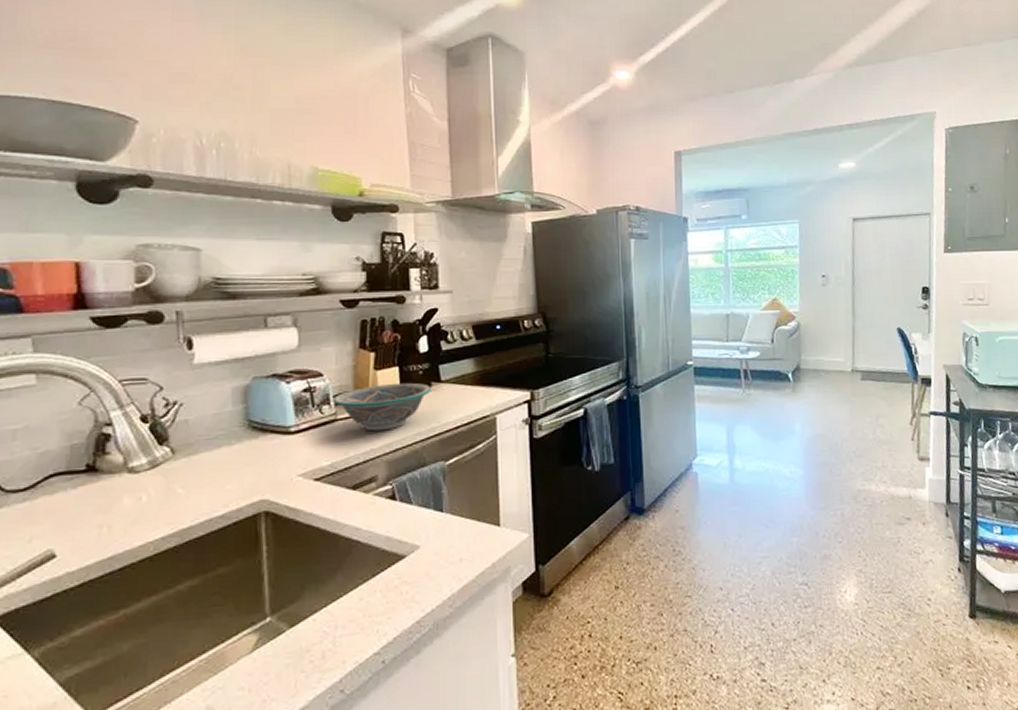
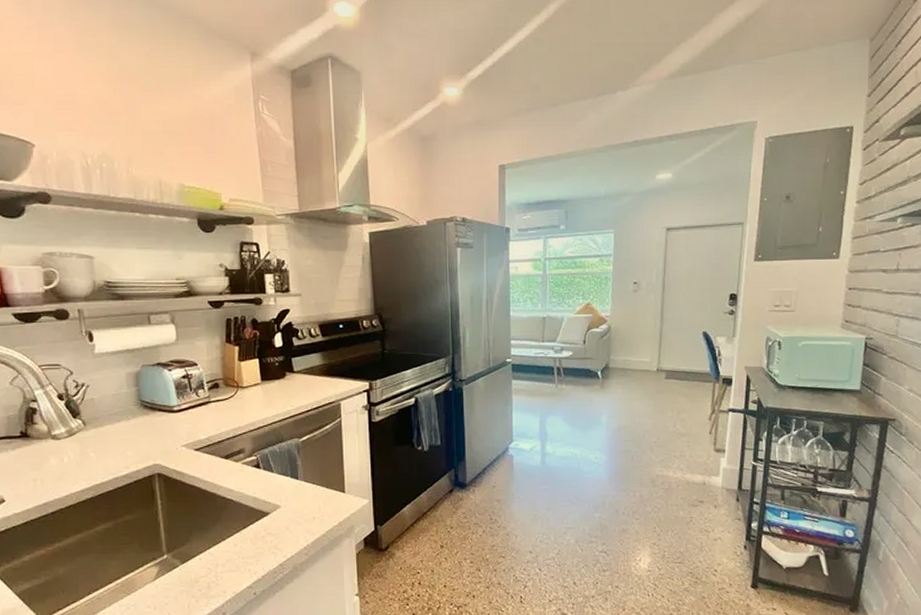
bowl: present [332,382,431,431] -> none [206,372,286,412]

